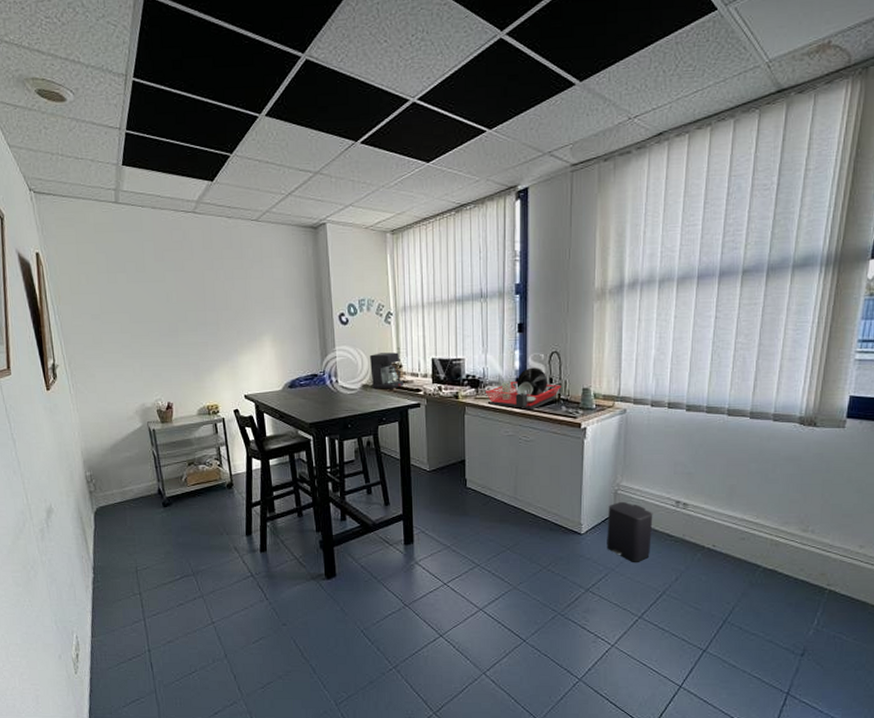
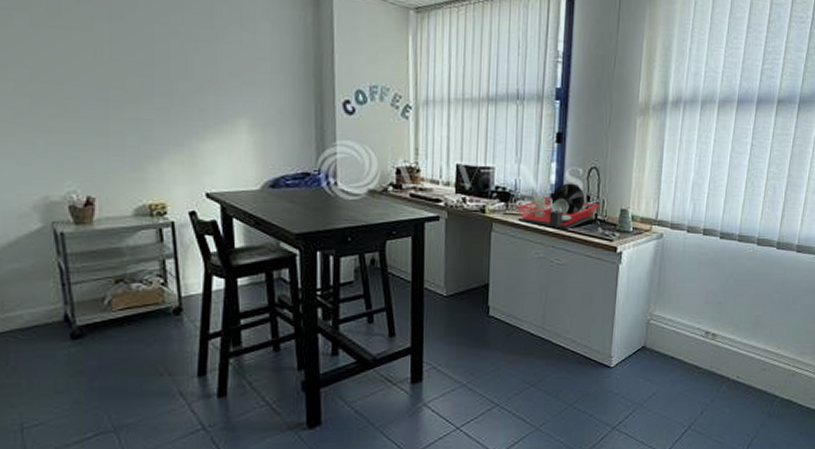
coffee maker: present [369,352,405,389] -> none [379,152,422,198]
pedal bin: present [607,501,653,562] -> none [636,331,683,396]

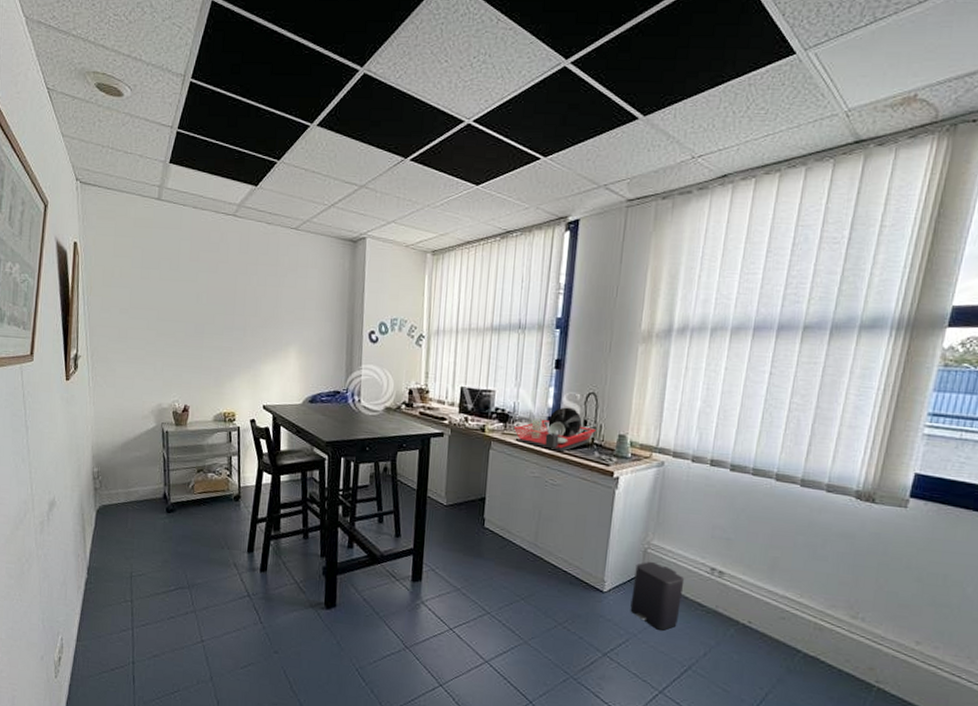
pedal bin: none [636,331,683,396] -> present [630,561,685,631]

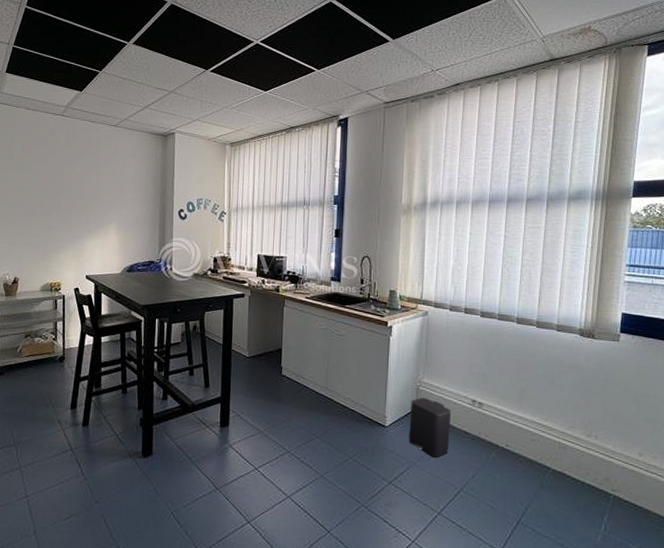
dish rack: present [514,407,596,452] -> none [304,268,371,306]

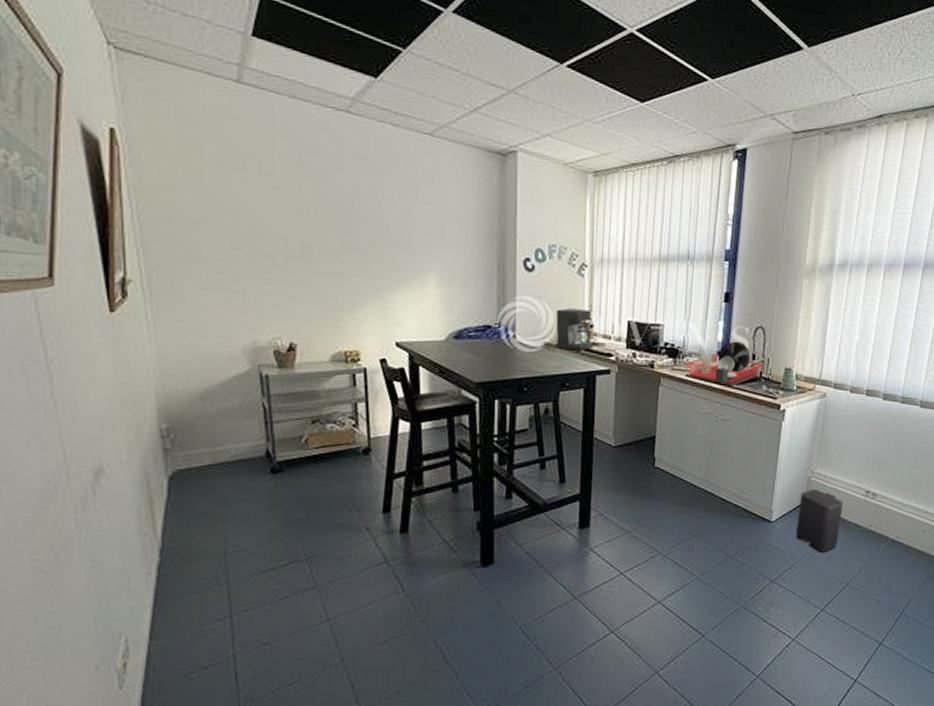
coffee maker: none [202,246,232,279] -> present [555,308,595,351]
dish rack: none [304,268,371,306] -> present [684,341,764,386]

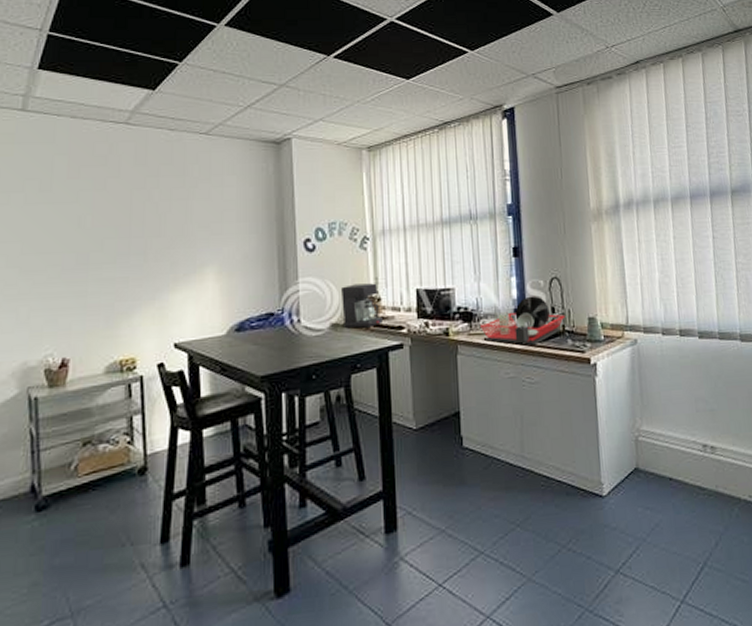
pedal bin: present [795,488,844,553] -> none [630,450,684,528]

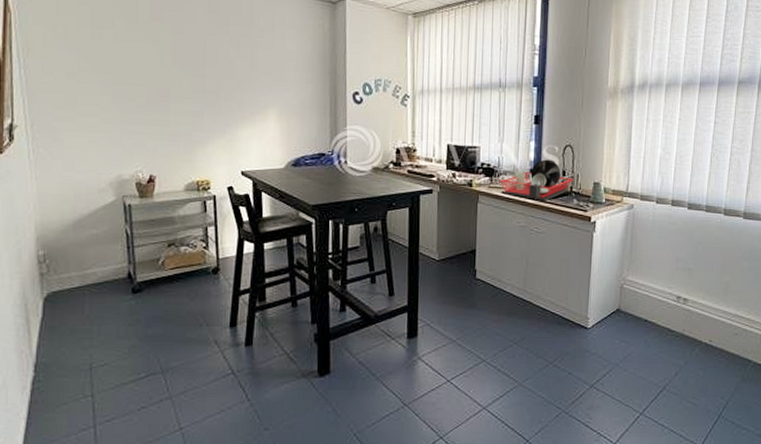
coffee maker: present [340,283,384,329] -> none [382,135,418,174]

